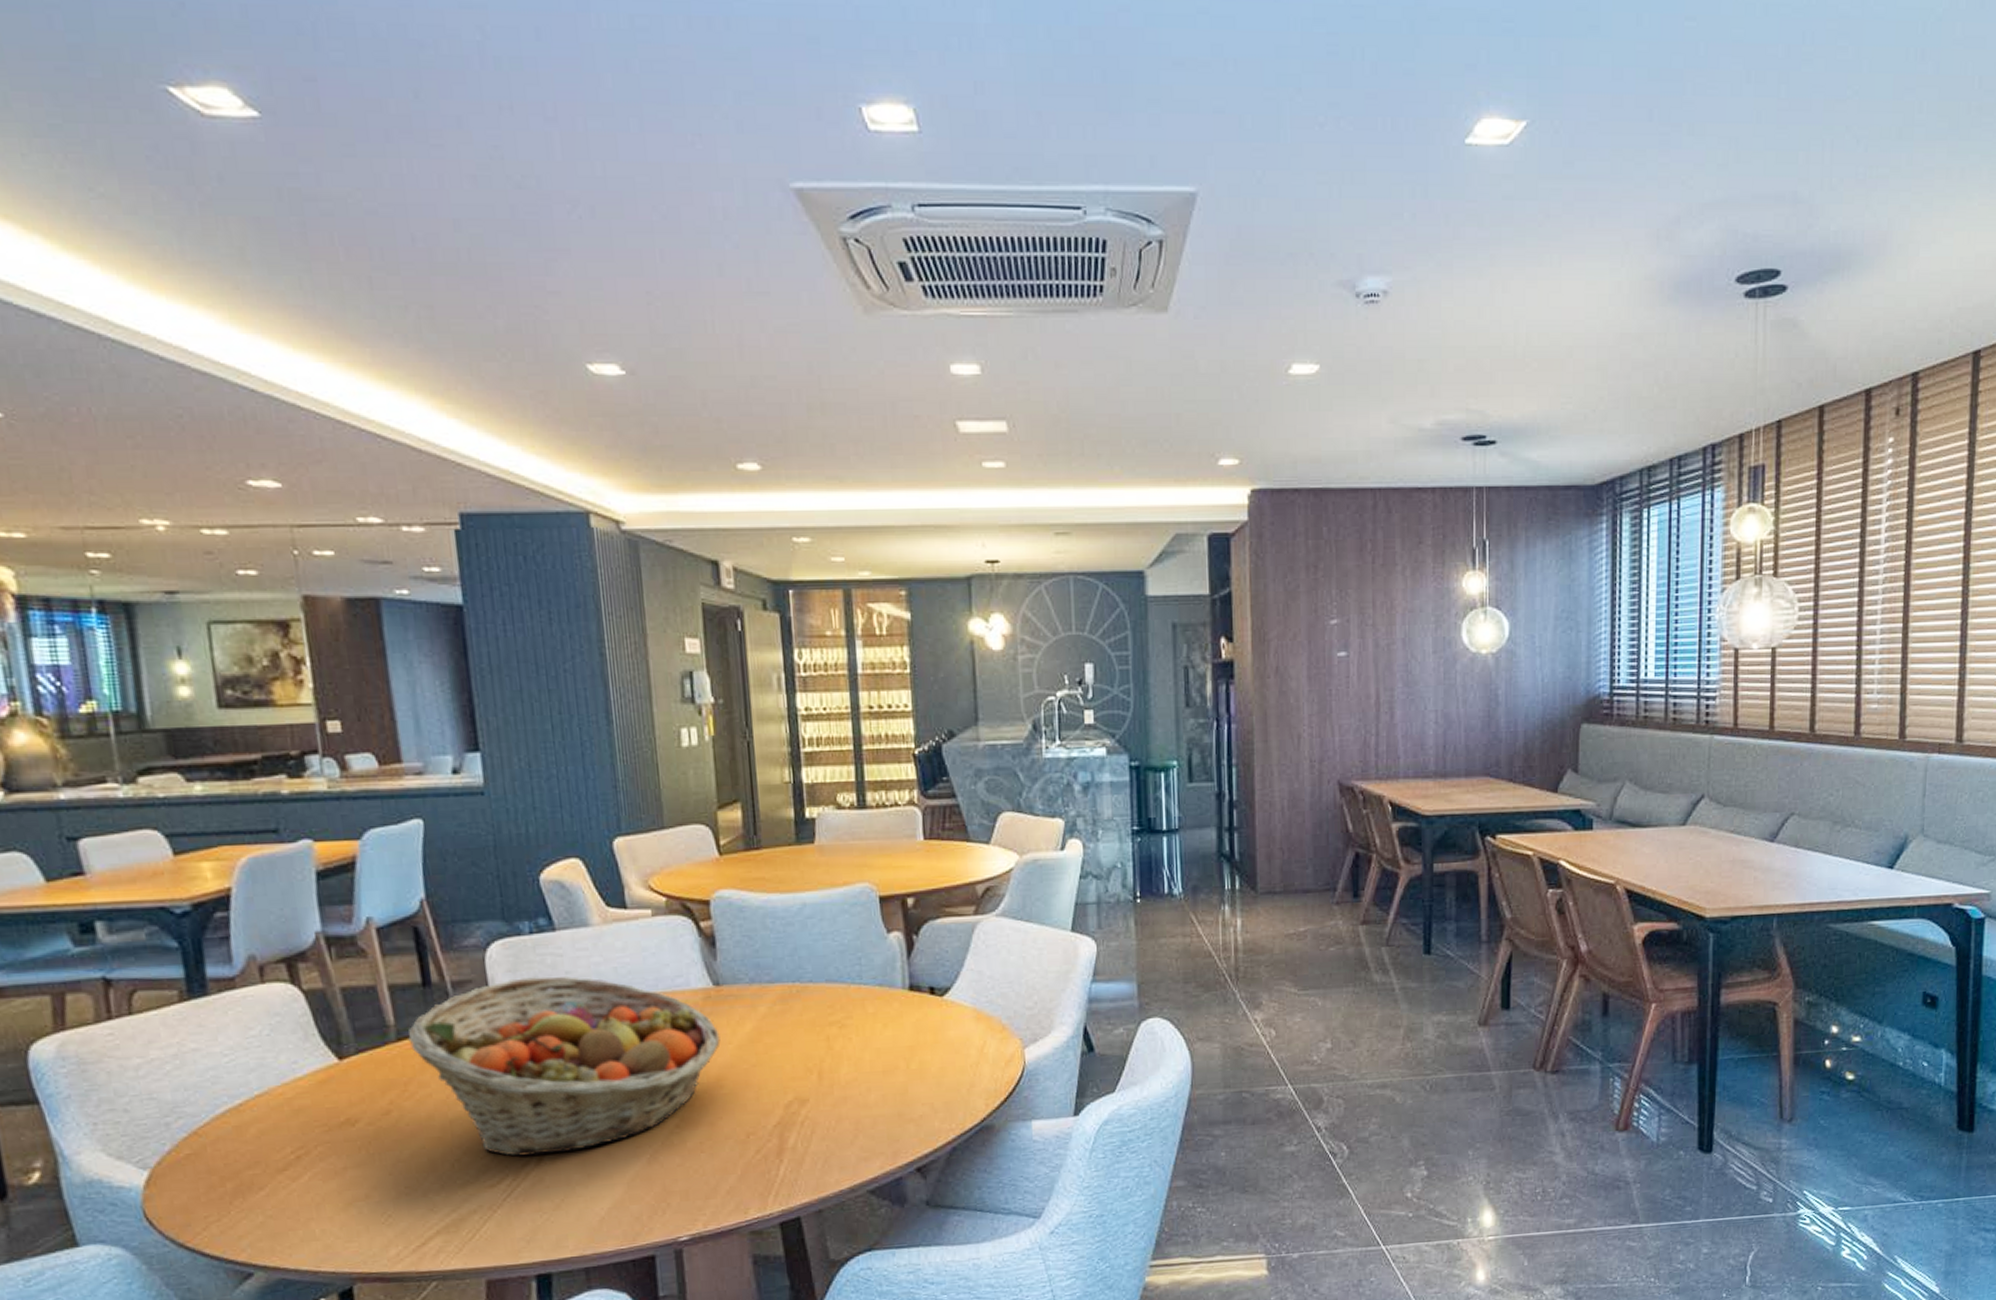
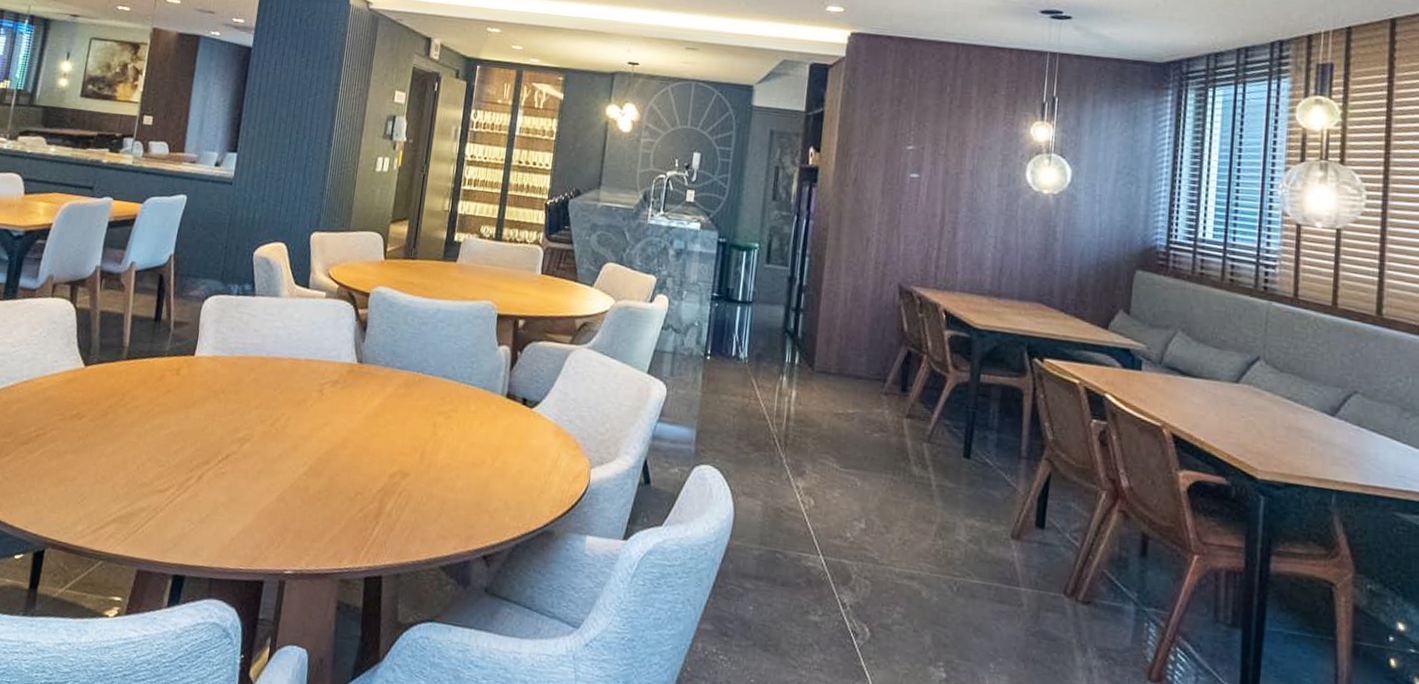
fruit basket: present [407,976,721,1157] -> none [134,327,354,477]

